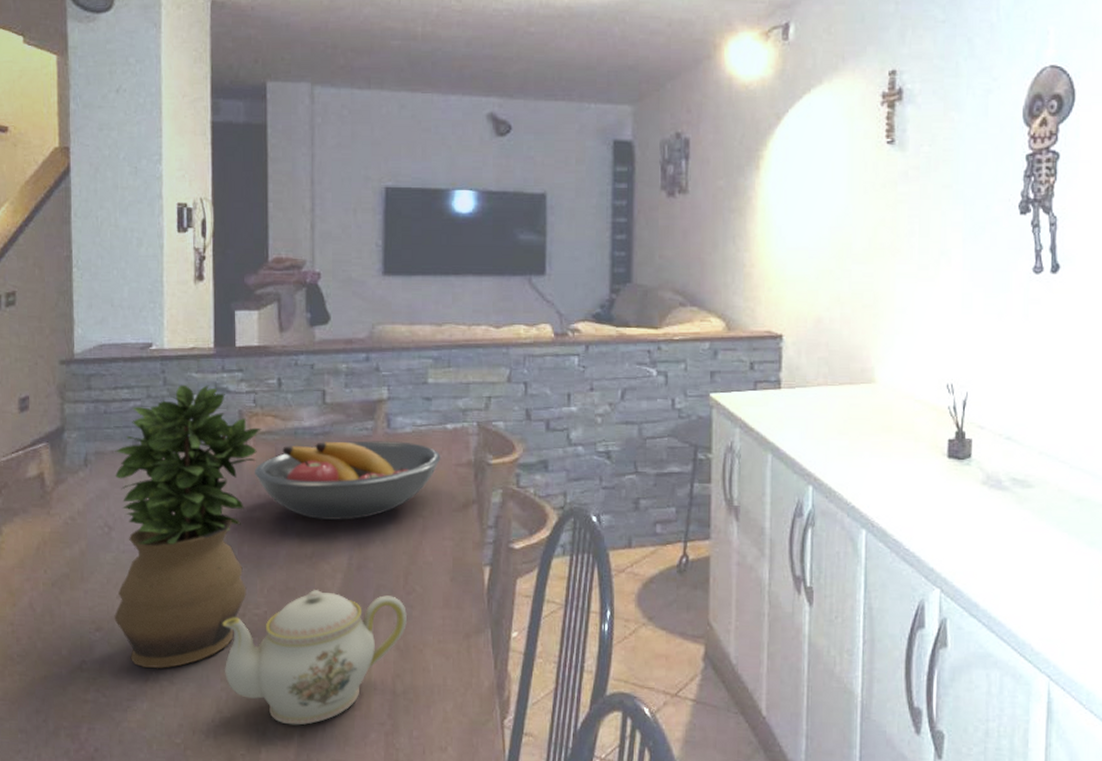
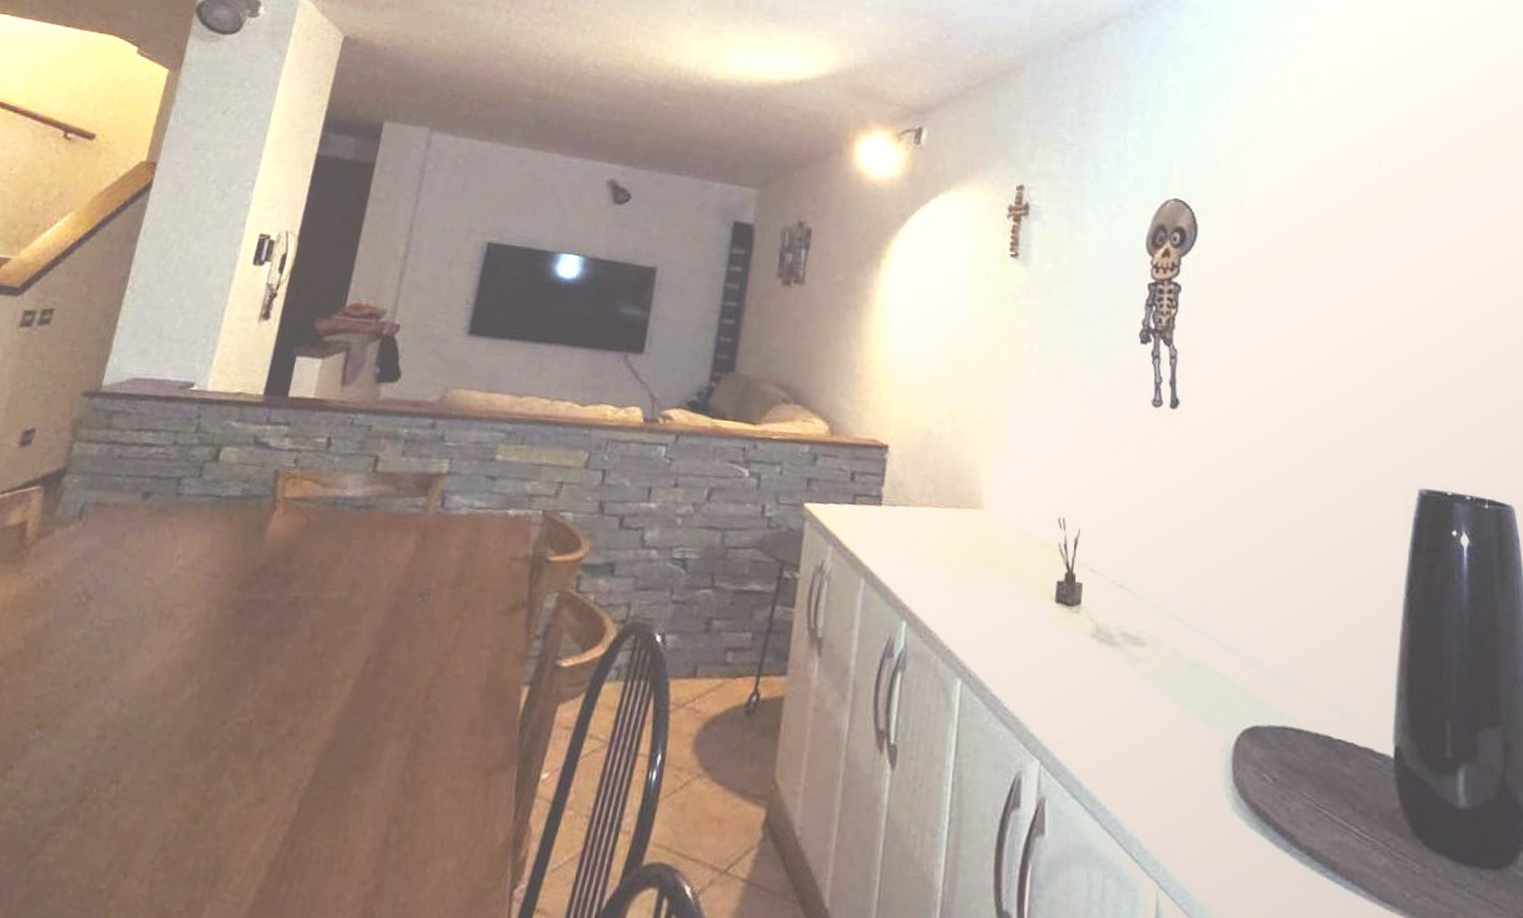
potted plant: present [114,384,262,668] -> none [63,433,296,785]
teapot: present [222,590,408,725] -> none [182,697,422,877]
fruit bowl: present [255,440,441,520] -> none [276,516,496,613]

